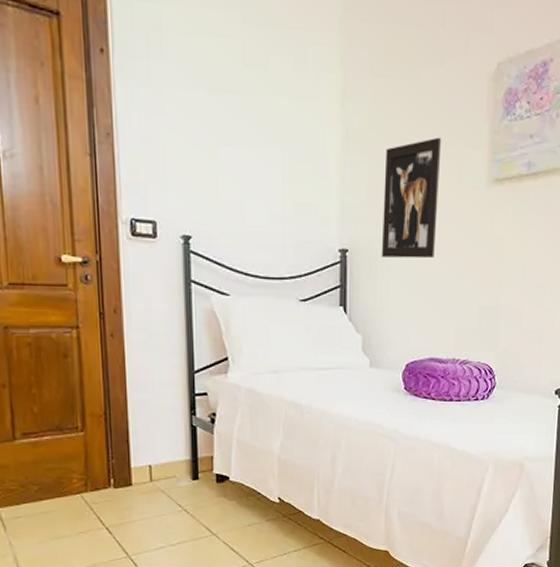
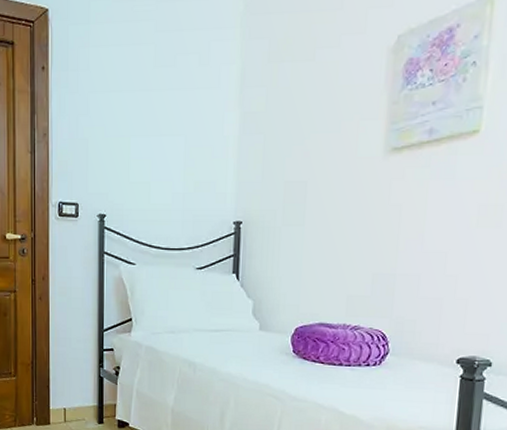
wall art: present [382,137,442,259] -> none [274,112,337,228]

